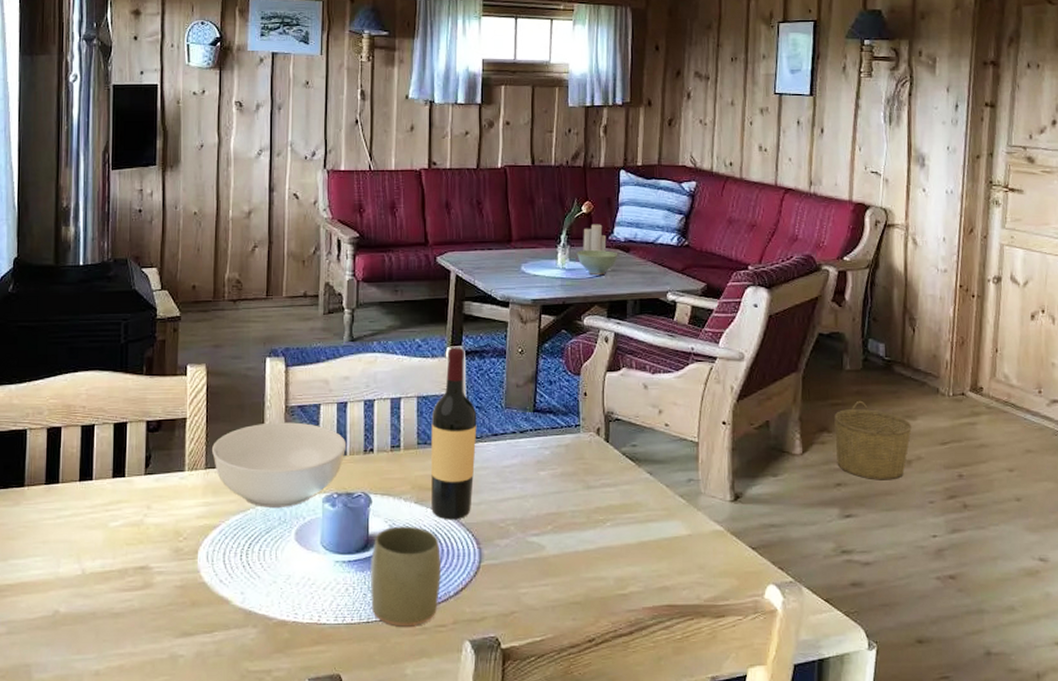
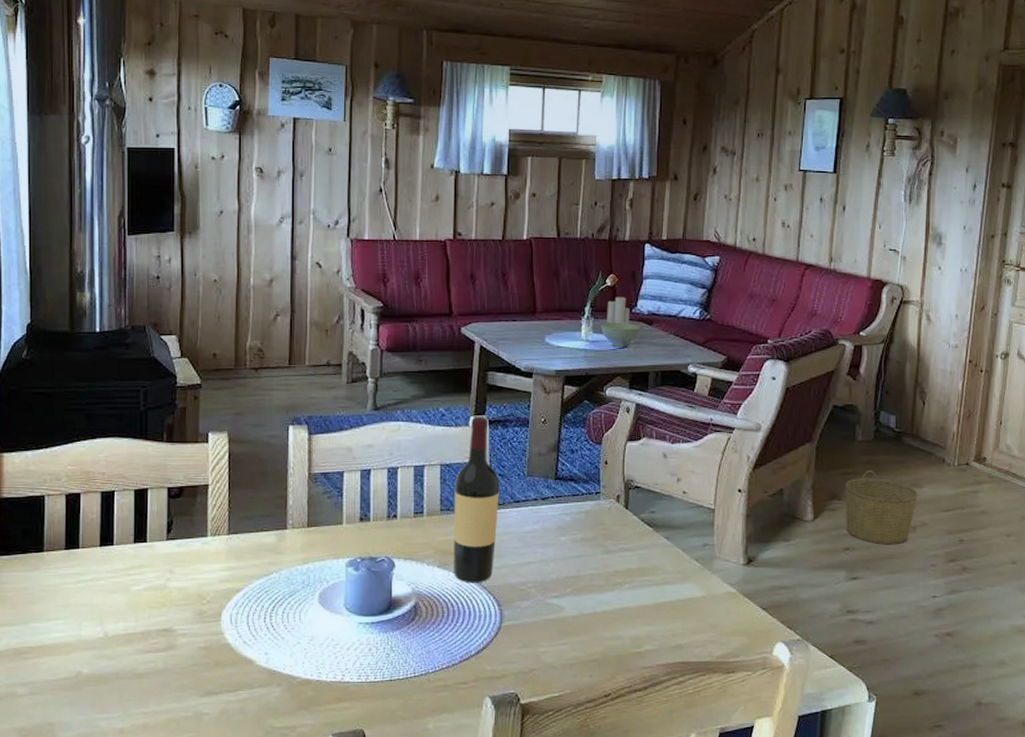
bowl: present [211,422,347,507] -> none [234,489,370,572]
mug: present [370,526,442,627] -> none [393,589,464,684]

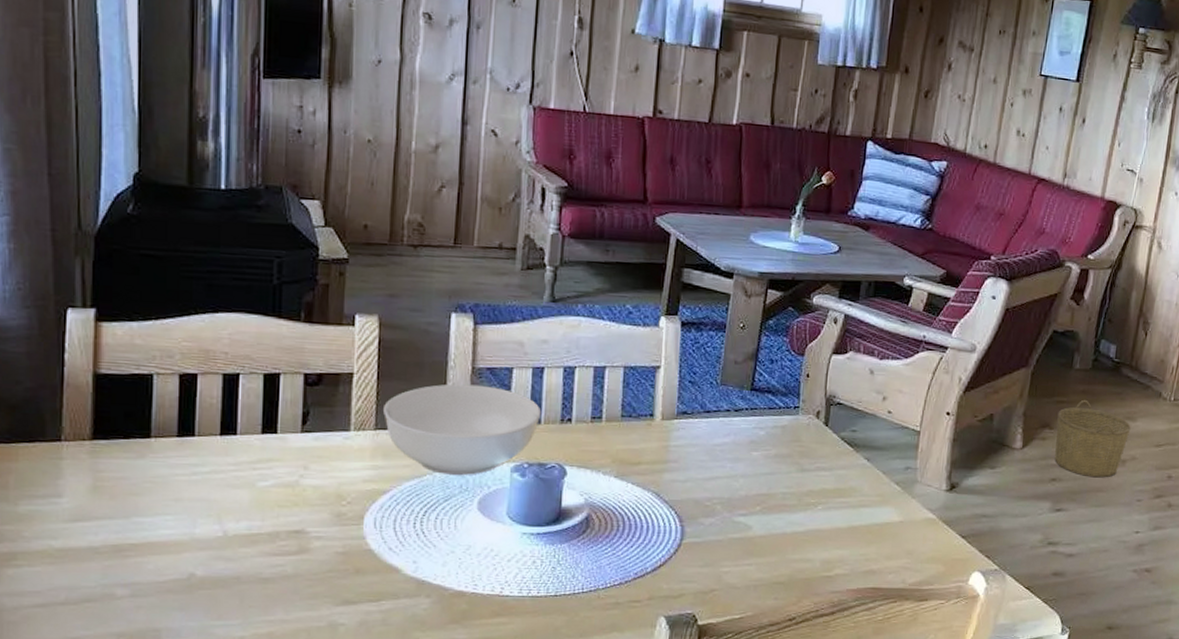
bowl: none [234,489,370,572] -> present [382,384,542,475]
wine bottle: present [454,416,500,583] -> none [632,317,690,497]
bowl: present [600,322,641,348] -> none [812,223,857,253]
candle: present [607,294,630,324] -> none [819,194,846,228]

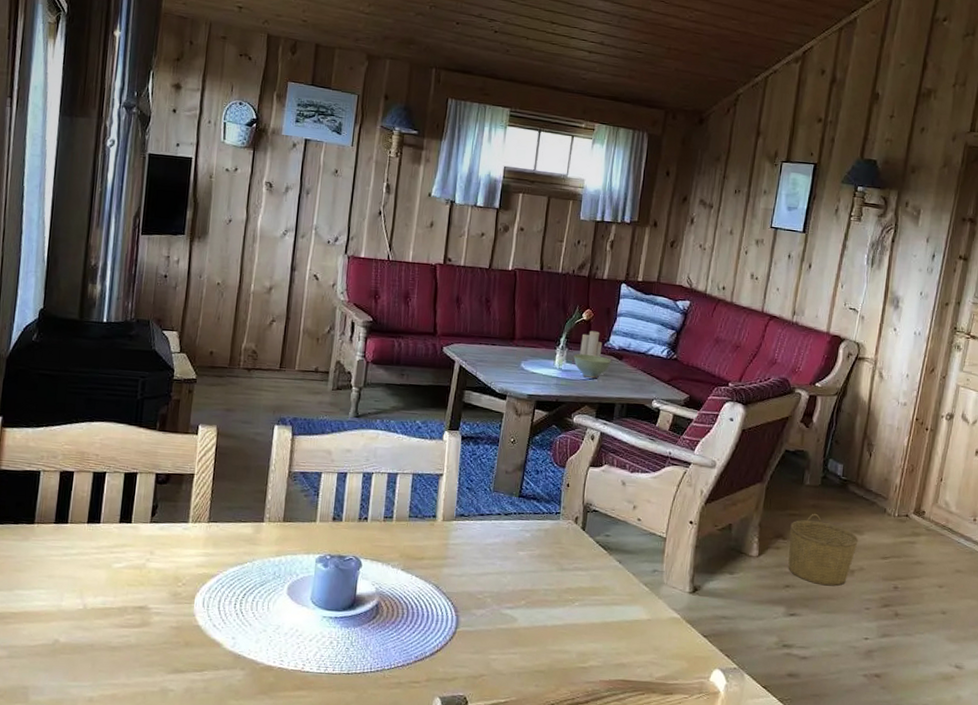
bowl: present [382,384,542,475] -> none [215,485,343,564]
bowl: none [812,223,857,253] -> present [573,353,612,379]
candle: none [819,194,846,228] -> present [580,329,603,357]

